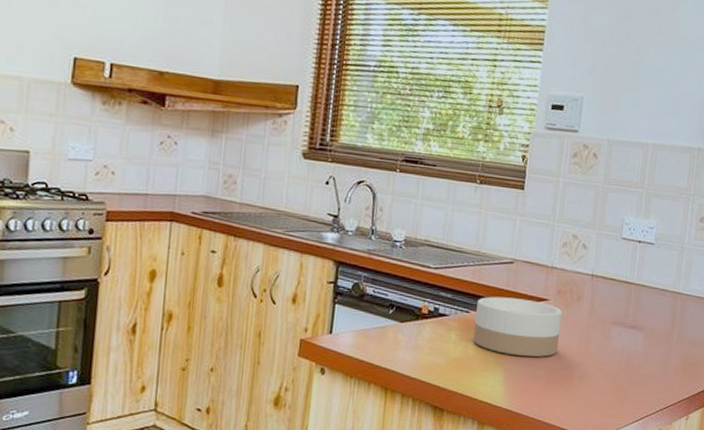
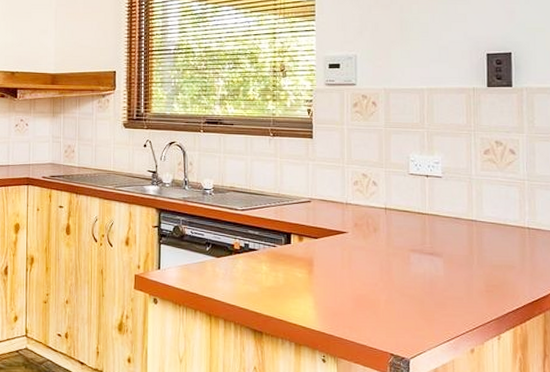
bowl: present [473,296,563,357] -> none [282,232,362,284]

